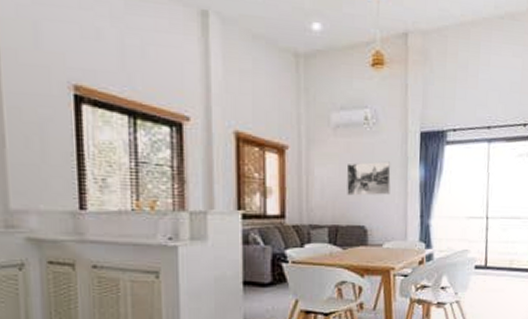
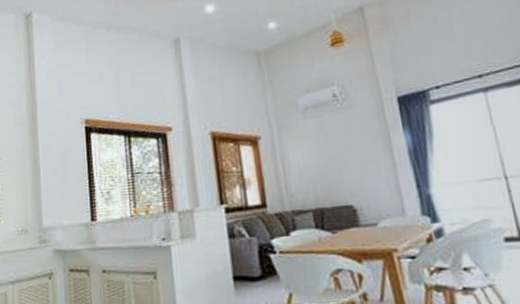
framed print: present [347,161,391,196] -> none [323,133,375,175]

